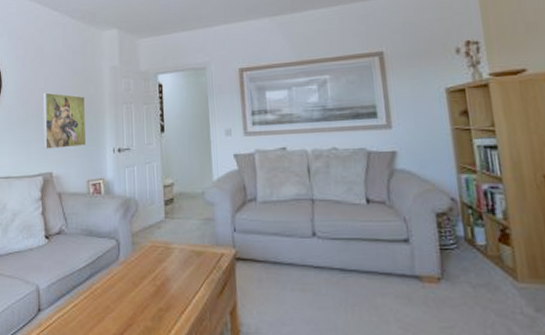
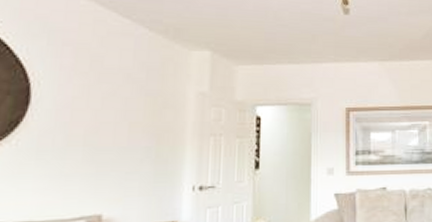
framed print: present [42,92,87,149] -> none [91,115,160,186]

